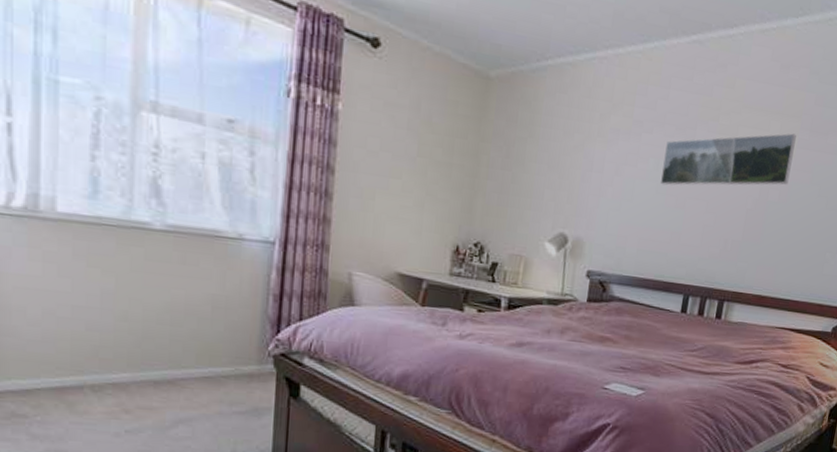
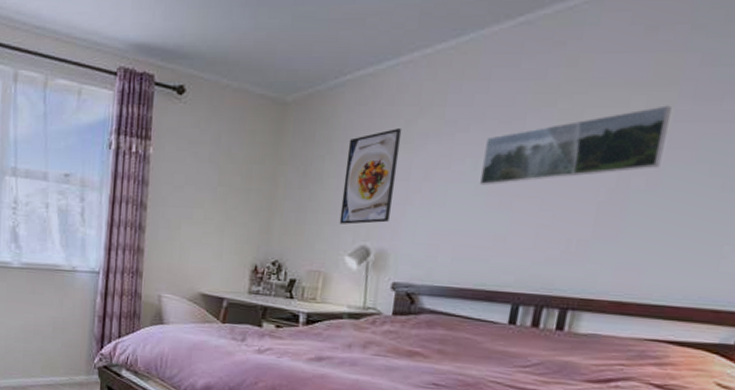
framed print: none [540,120,598,212] -> present [339,128,402,225]

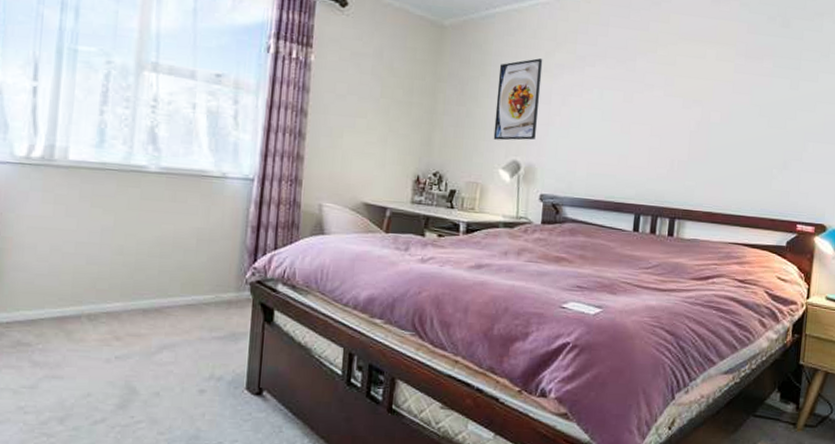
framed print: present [478,105,672,186] -> none [604,59,732,113]

